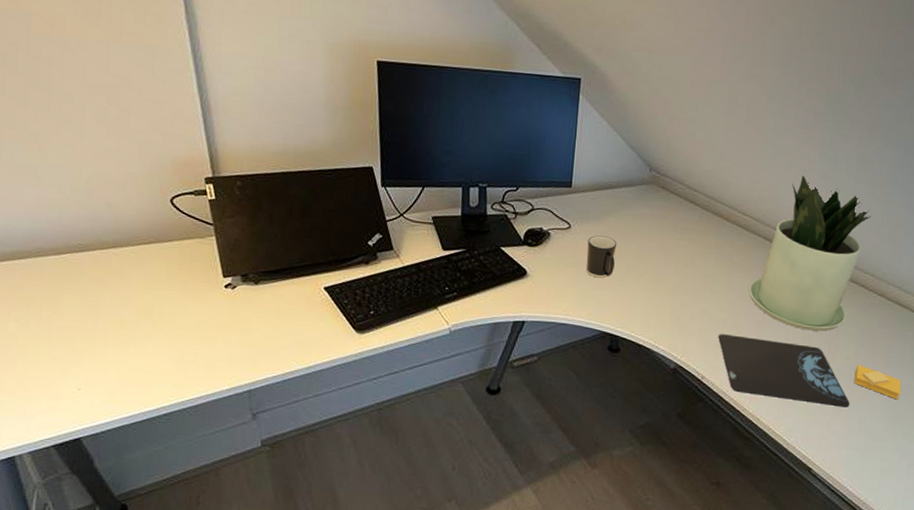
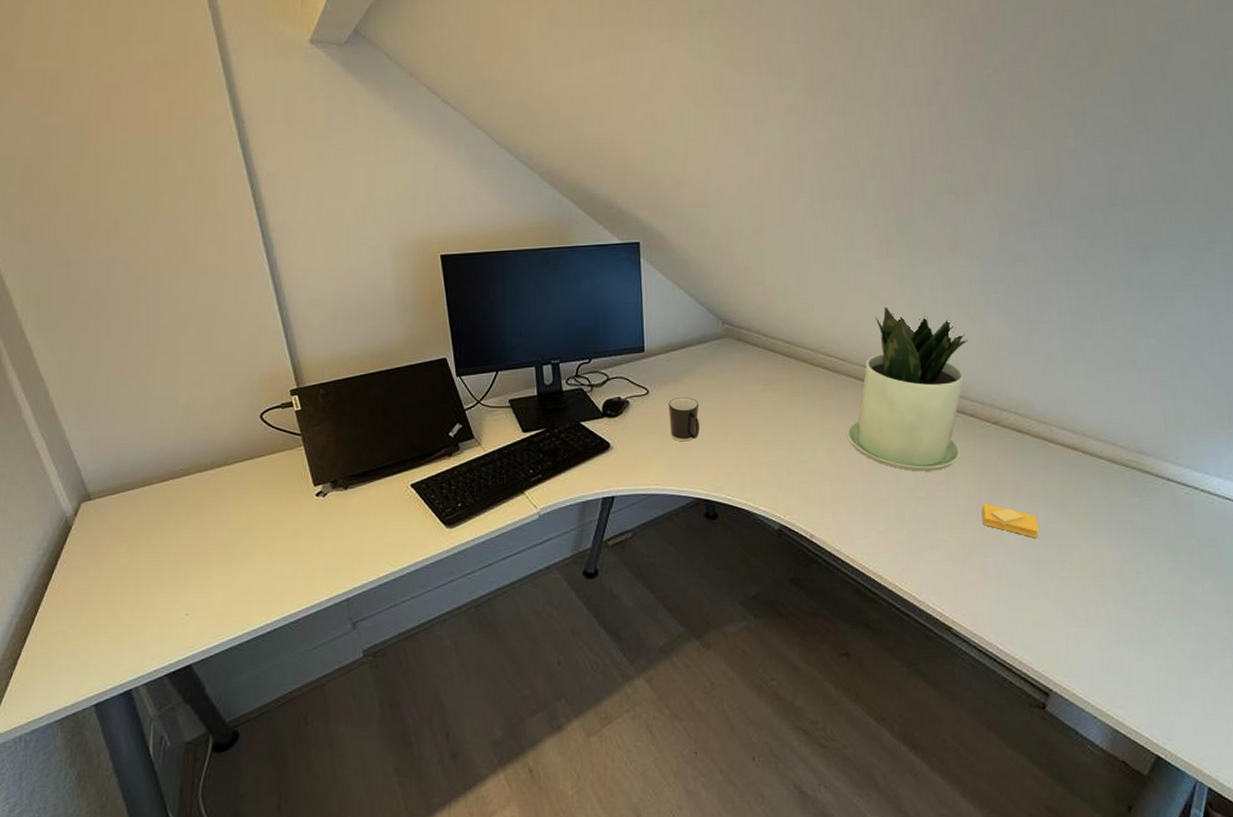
mousepad: present [718,334,850,407] -> none [822,486,983,553]

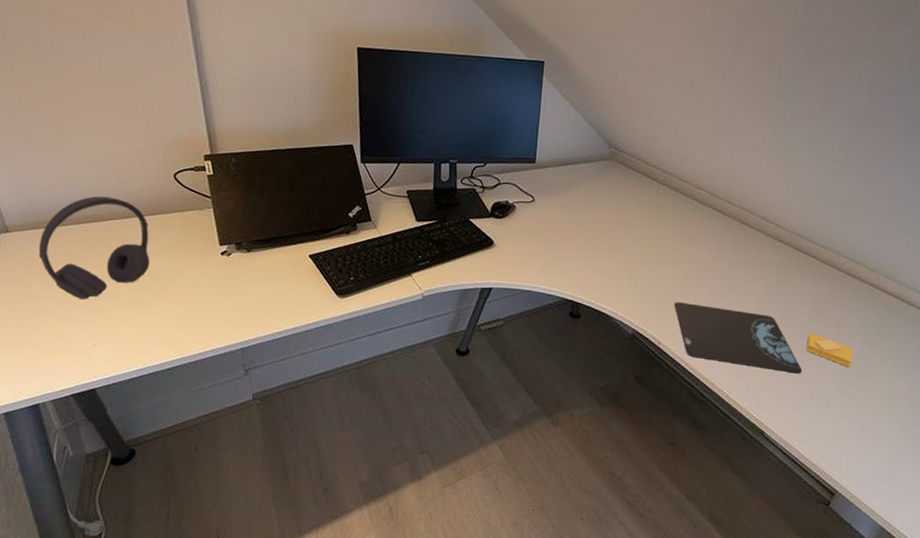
headphones: none [123,448,241,565] -> present [38,196,150,300]
mug: present [668,397,700,442] -> none [548,208,578,248]
mousepad: none [822,486,983,553] -> present [674,302,803,374]
planter: present [847,306,969,472] -> none [704,151,824,301]

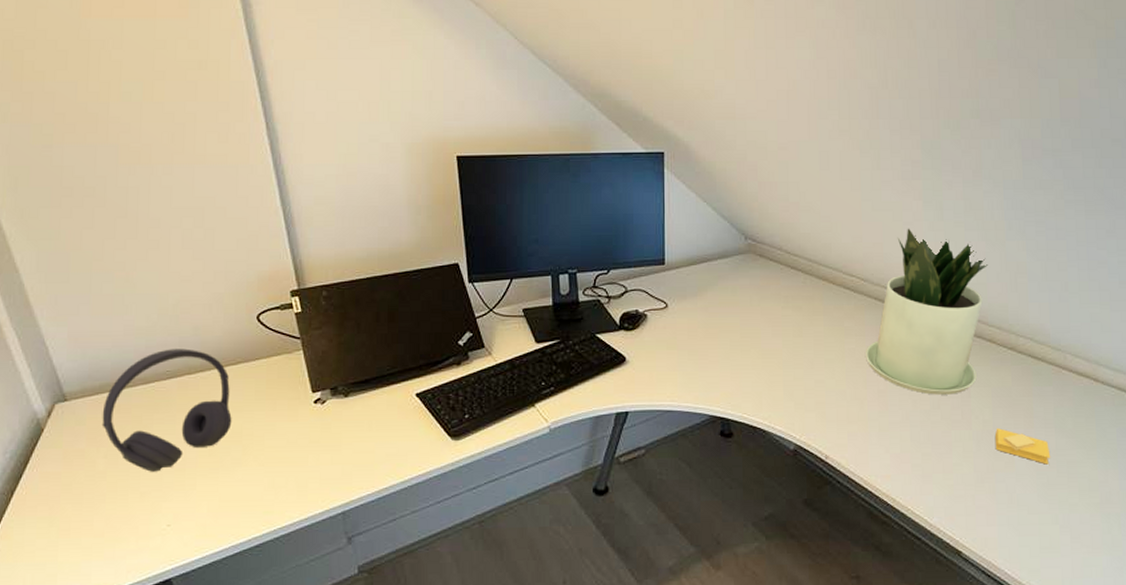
mousepad: present [674,302,803,374] -> none [839,407,995,478]
planter: none [704,151,824,301] -> present [866,228,989,395]

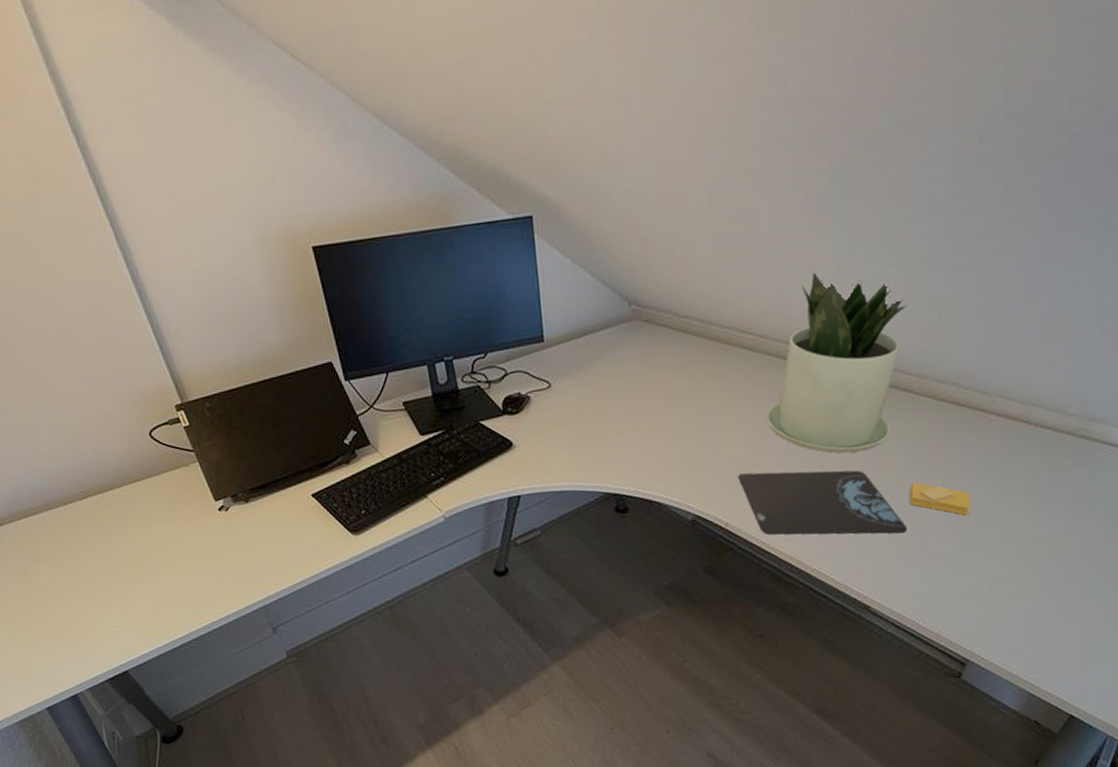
headphones: present [102,348,232,472] -> none [32,469,149,583]
mousepad: none [839,407,995,478] -> present [738,470,908,535]

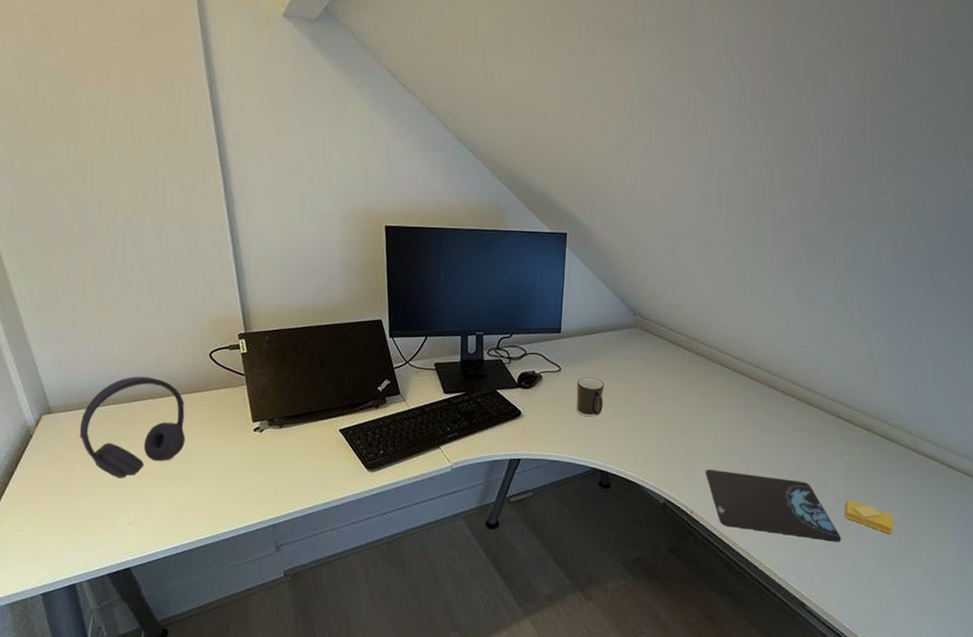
headphones: none [32,469,149,583] -> present [79,376,185,478]
mug: none [572,388,607,436] -> present [576,377,605,417]
planter: present [766,272,908,454] -> none [734,315,853,466]

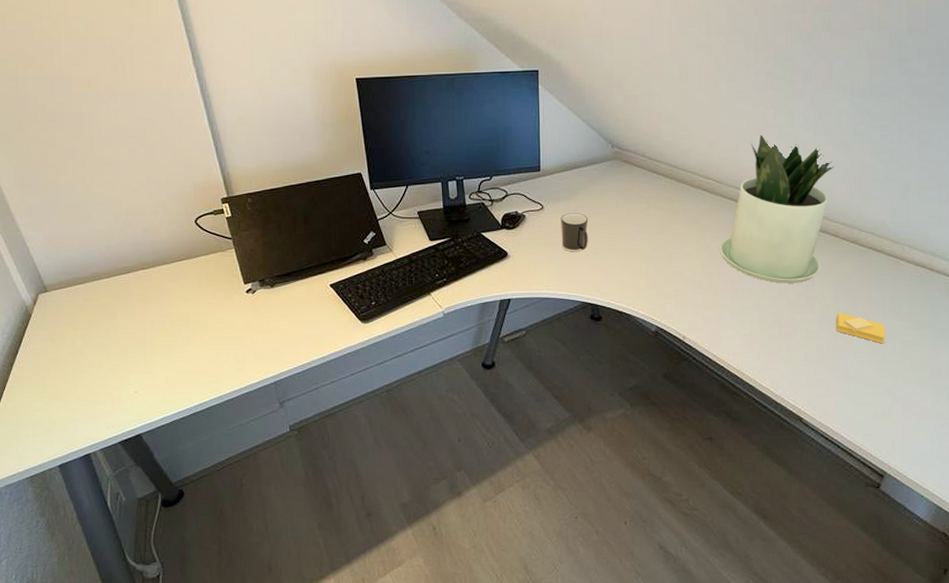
headphones: present [79,376,185,478] -> none [76,248,180,349]
mousepad: present [706,469,842,542] -> none [695,294,835,356]
planter: none [734,315,853,466] -> present [720,134,835,283]

